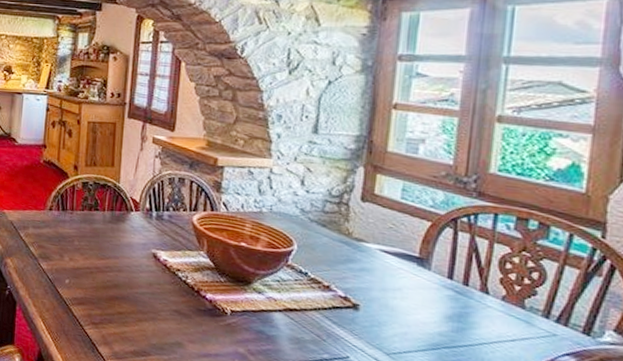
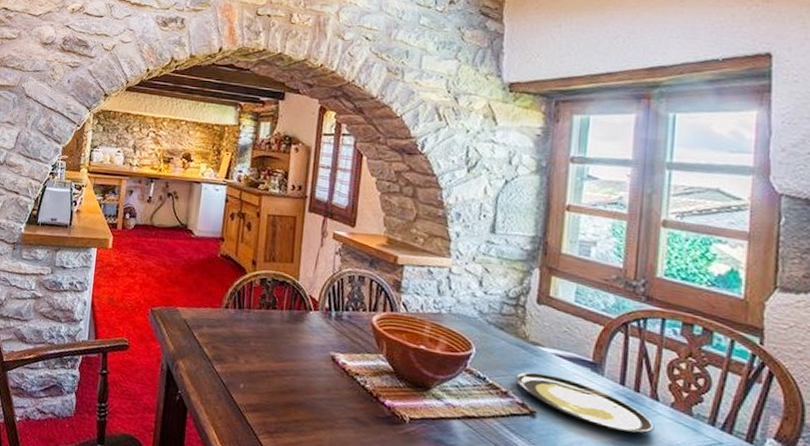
plate: none [338,266,484,326] -> present [515,371,654,434]

